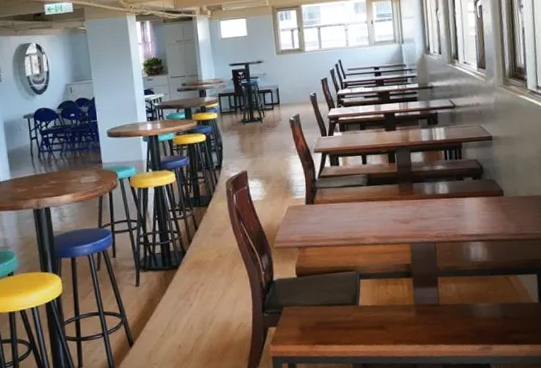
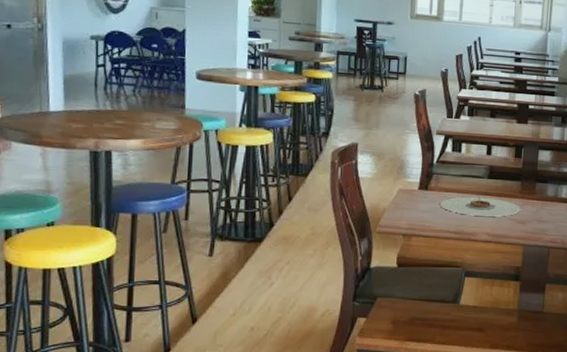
plate: none [327,203,403,222] -> present [440,196,521,217]

